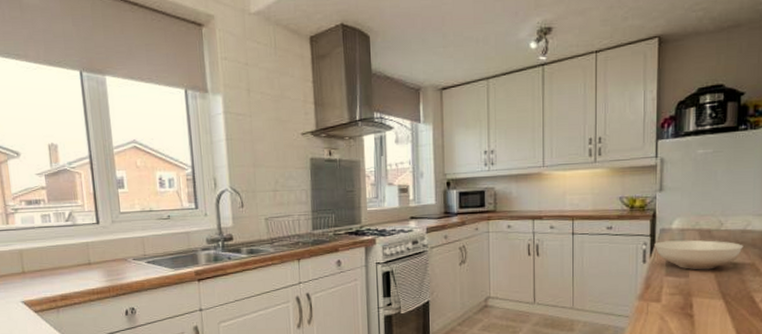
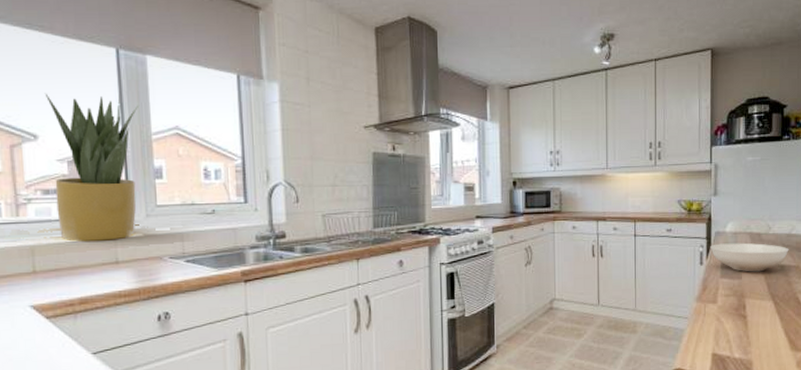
planter: none [23,114,104,246] -> present [44,93,138,242]

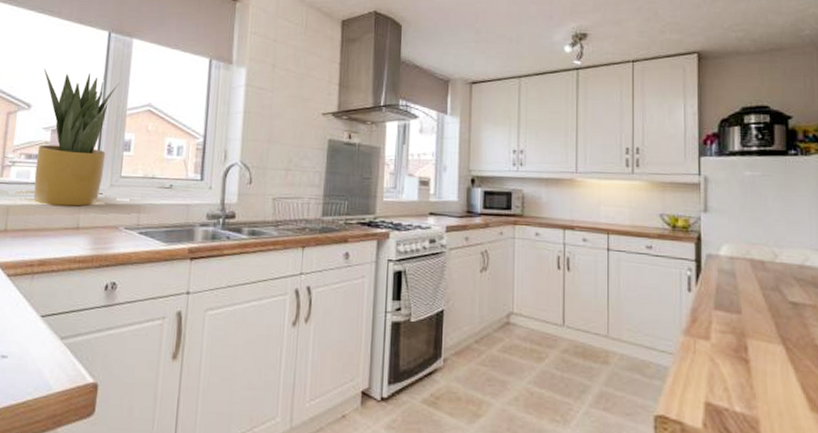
bowl: present [710,243,789,272] -> none [700,268,803,308]

